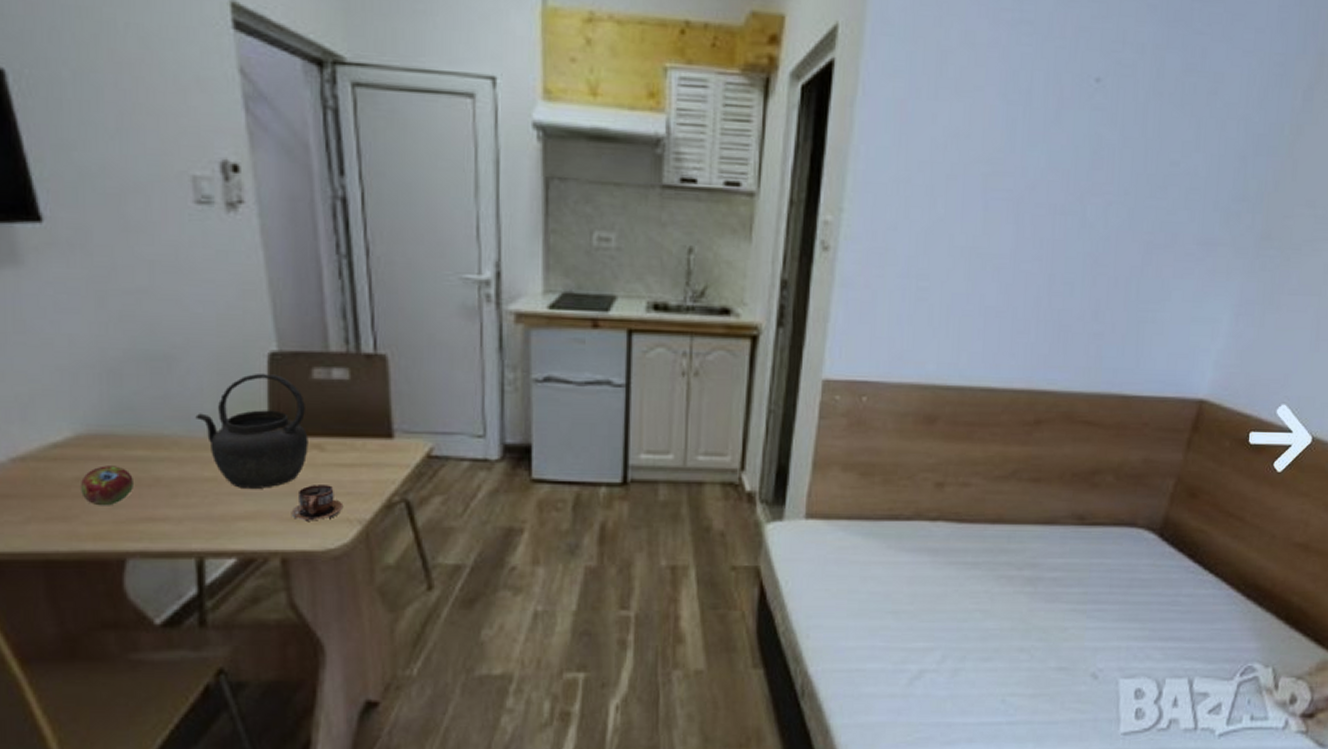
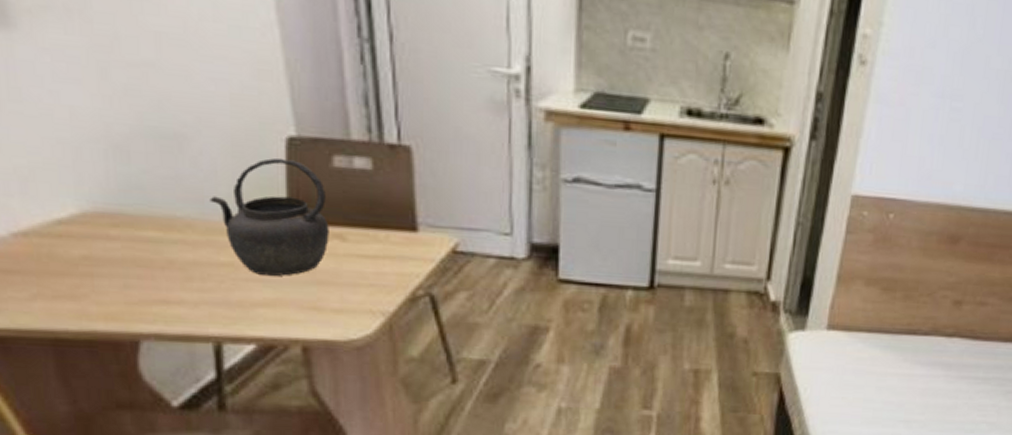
fruit: present [80,466,133,506] -> none [88,245,145,287]
cup: present [291,485,344,521] -> none [312,274,366,311]

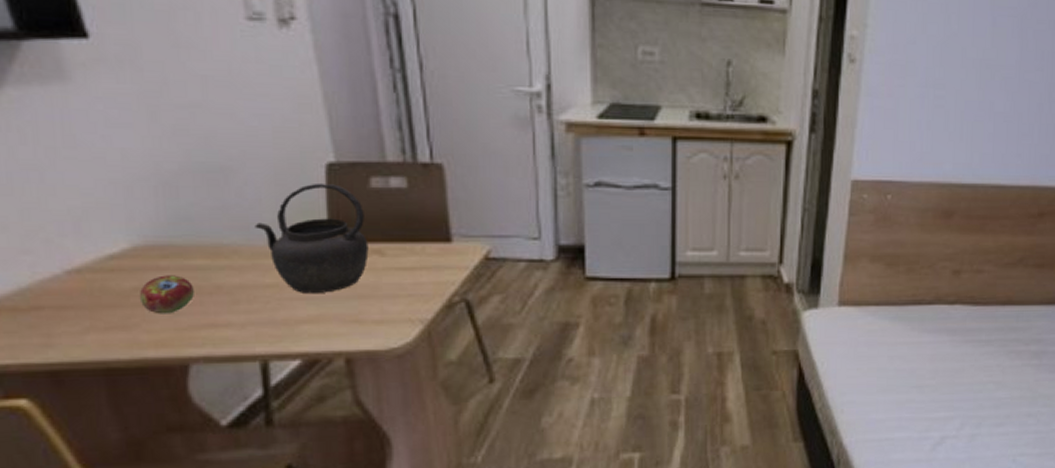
fruit: none [88,245,145,287] -> present [139,275,194,314]

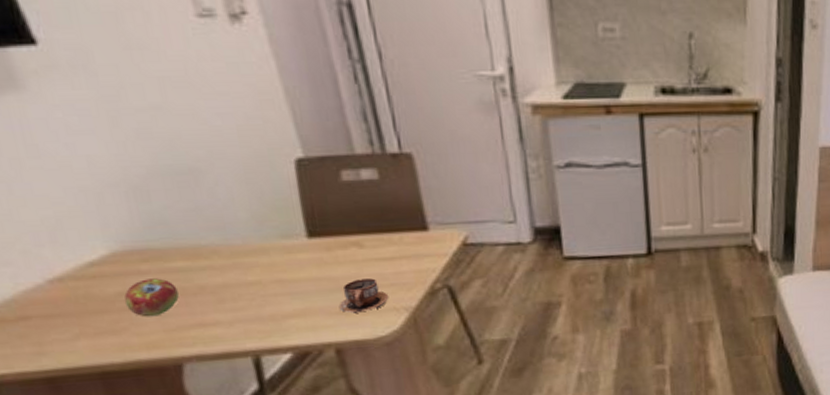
kettle: present [255,182,369,293] -> none [230,179,348,289]
cup: none [353,288,405,322] -> present [339,278,389,313]

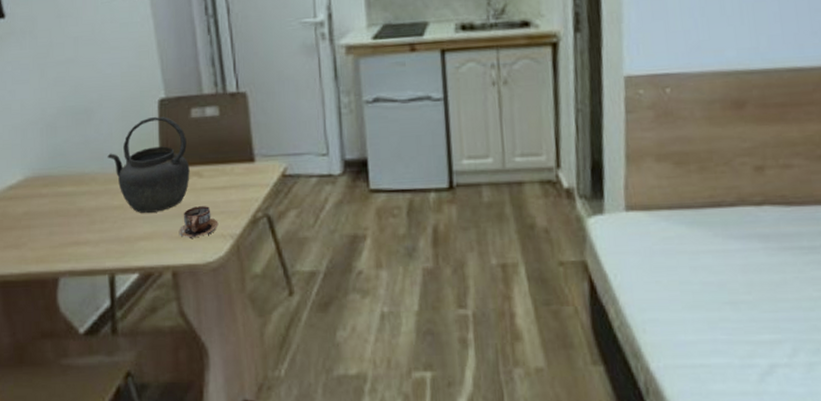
fruit: present [124,278,179,317] -> none [27,201,64,235]
kettle: none [230,179,348,289] -> present [107,116,190,213]

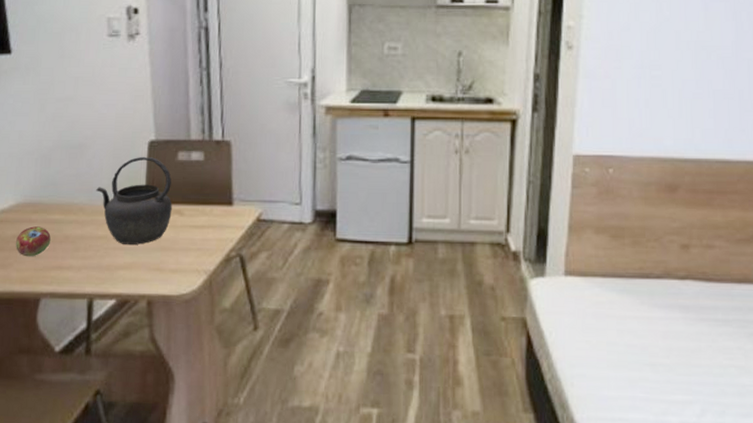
fruit: none [27,201,64,235] -> present [15,226,51,257]
cup: present [178,206,219,238] -> none [156,242,195,271]

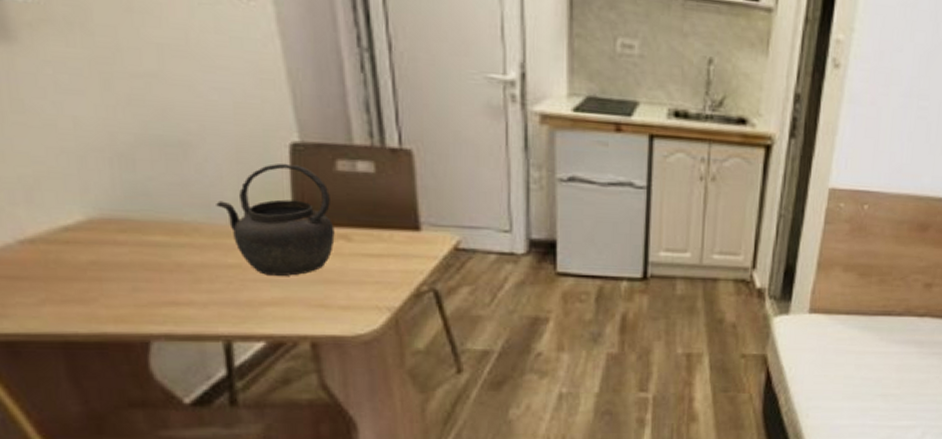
fruit: present [15,226,51,257] -> none [96,250,154,290]

